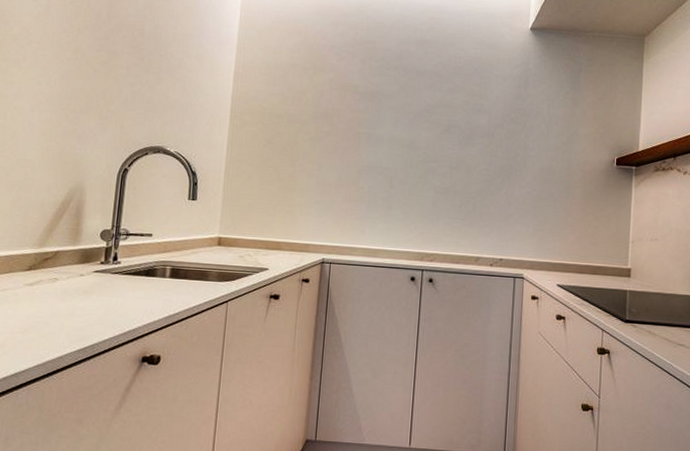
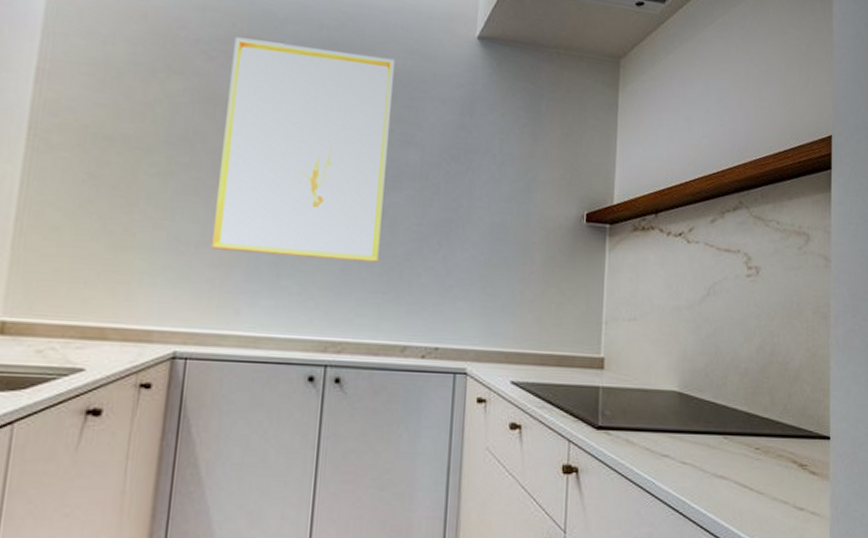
wall art: none [344,42,468,198] -> present [210,37,395,263]

